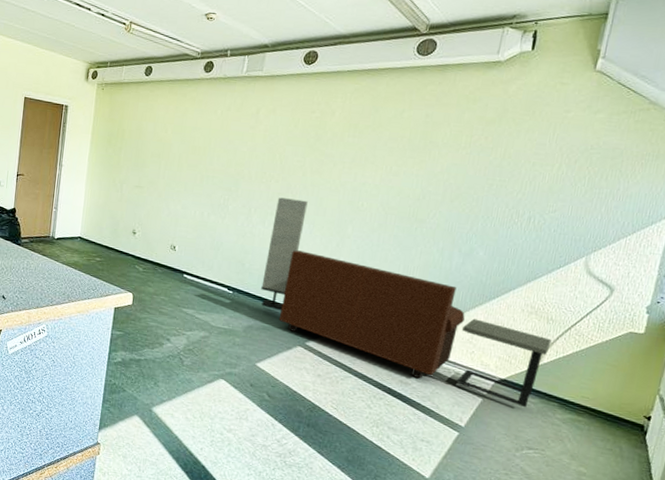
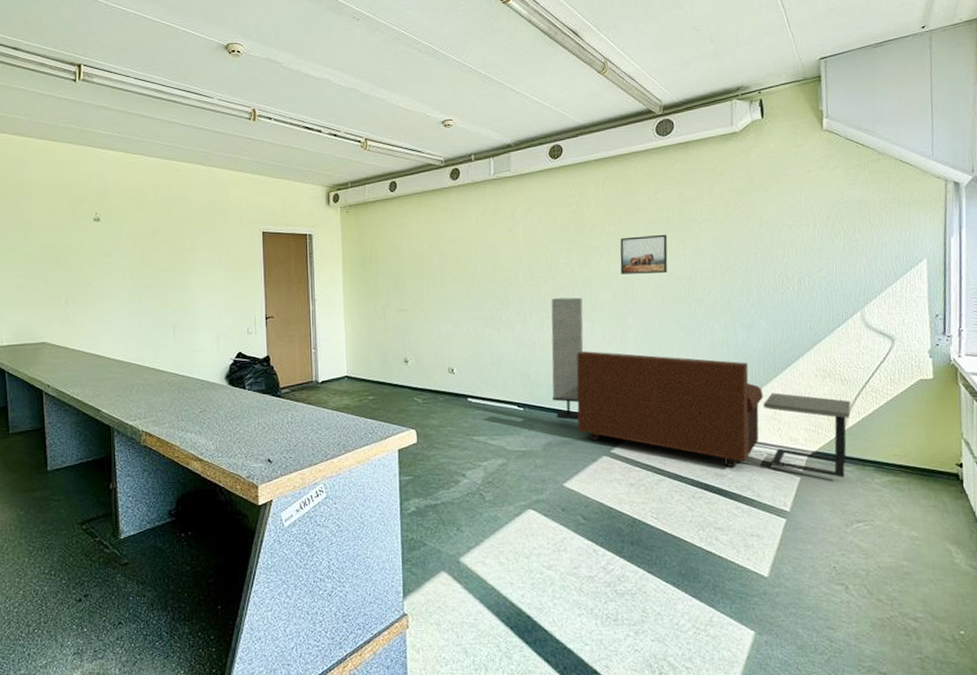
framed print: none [350,150,405,190] -> present [620,234,668,274]

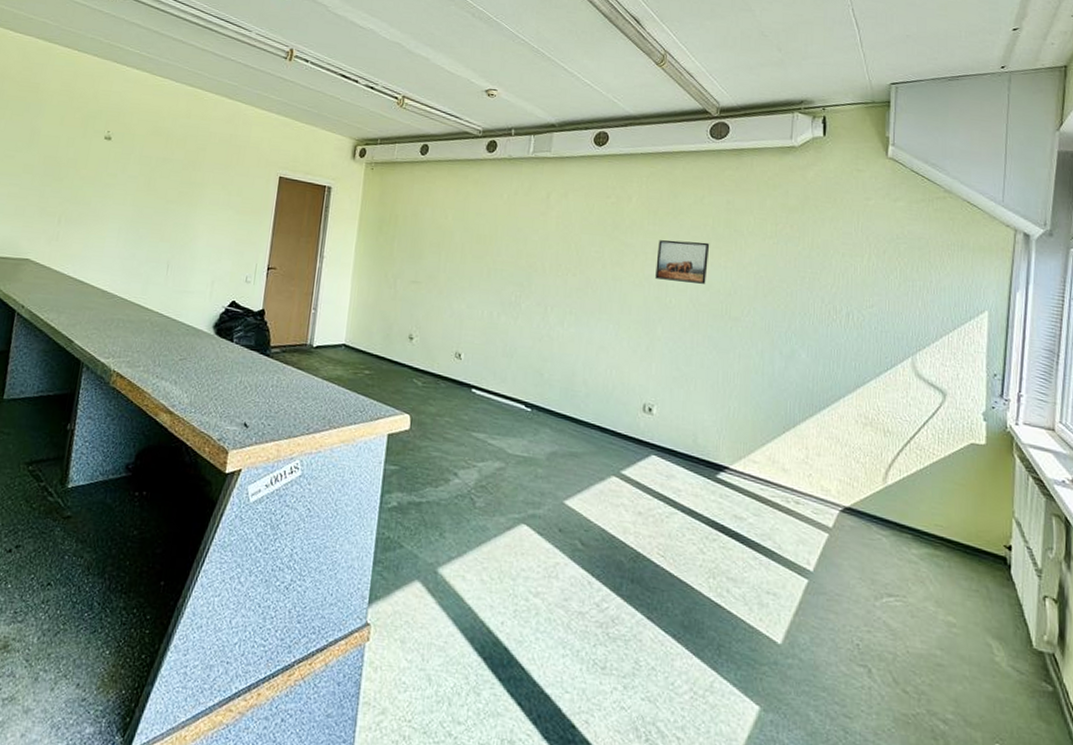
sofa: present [551,297,851,478] -> none [564,293,892,543]

